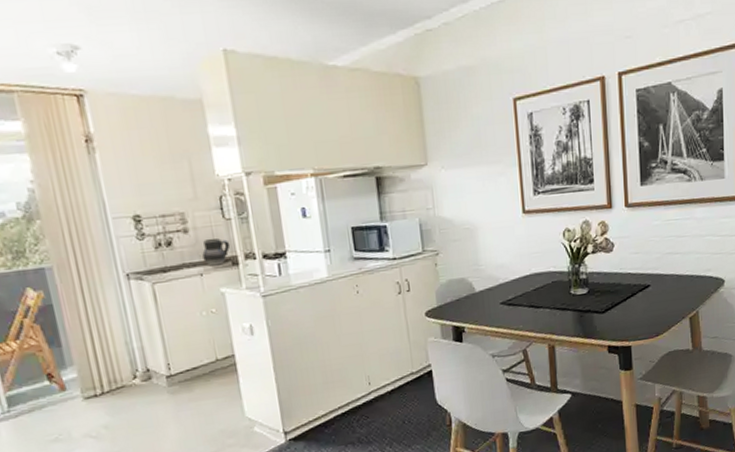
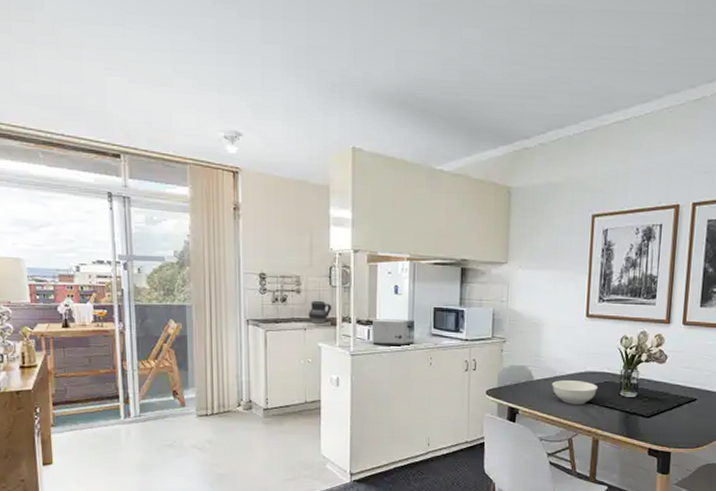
toaster: none [281,245,336,282] -> present [372,319,415,347]
bowl: none [496,284,547,313] -> present [552,380,598,404]

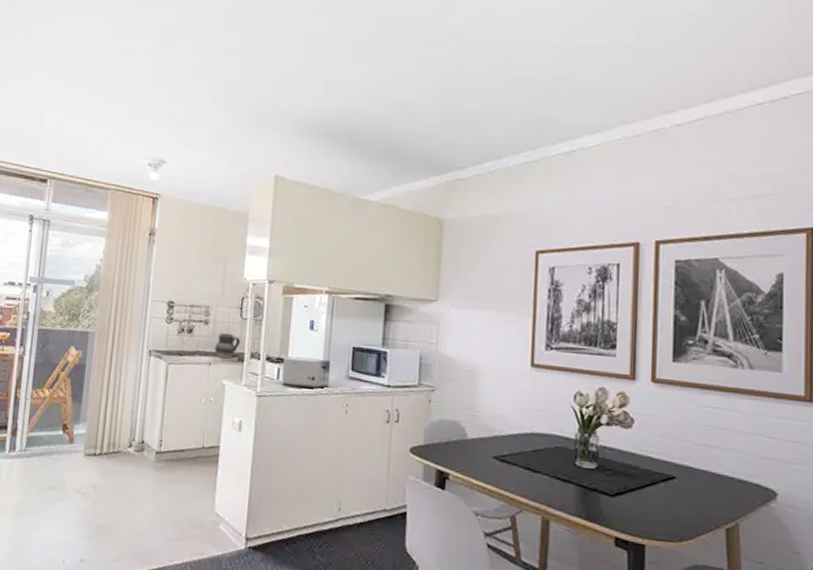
bowl: present [552,380,598,404] -> none [489,441,548,473]

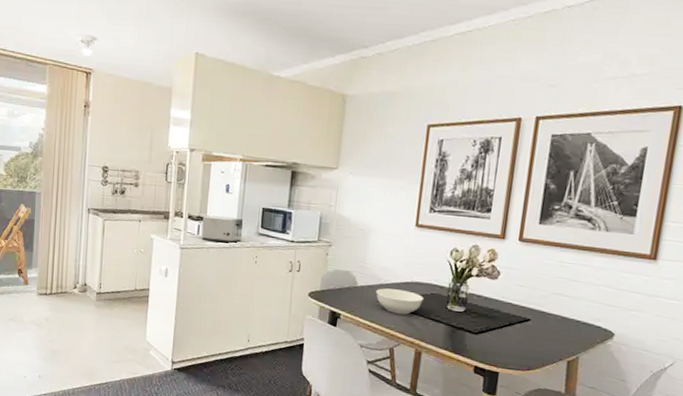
ceramic jug: present [215,332,241,359] -> none [144,194,166,217]
bowl: none [489,441,548,473] -> present [375,288,424,315]

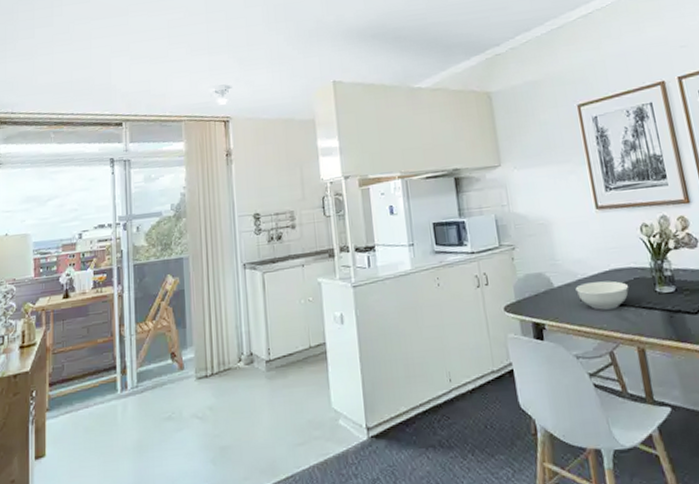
toaster: present [201,215,244,244] -> none [371,239,418,273]

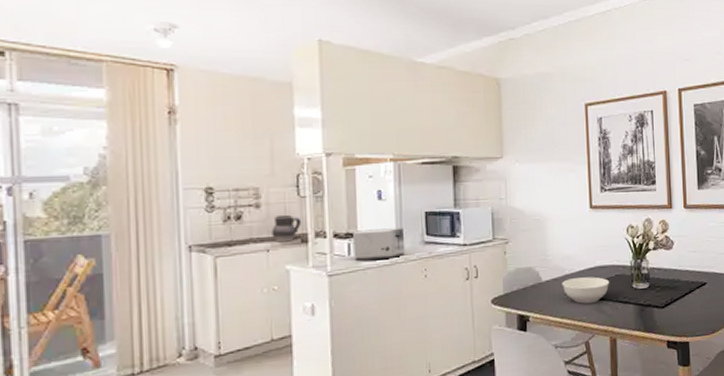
ceramic jug: none [305,232,329,258] -> present [272,214,302,243]
toaster: none [371,239,418,273] -> present [353,228,406,262]

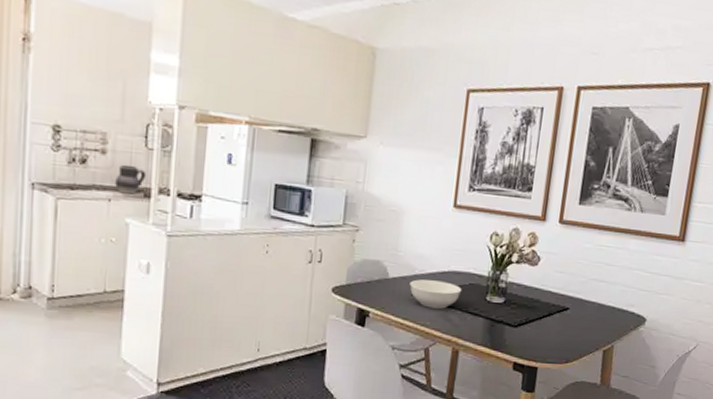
toaster: present [353,228,406,262] -> none [195,193,251,230]

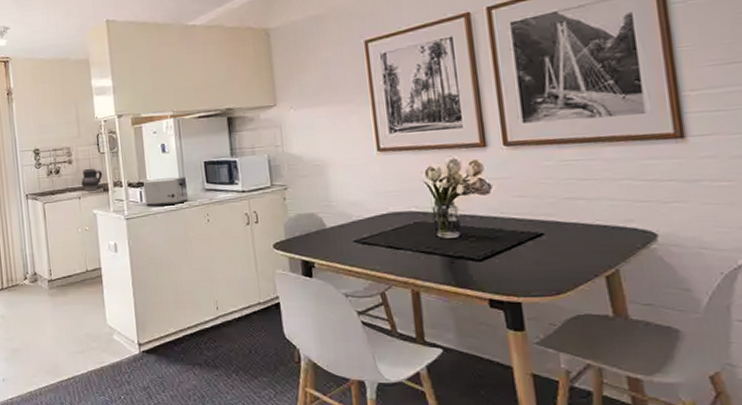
toaster: none [195,193,251,230] -> present [143,177,189,207]
bowl: present [409,279,462,309] -> none [349,224,408,252]

